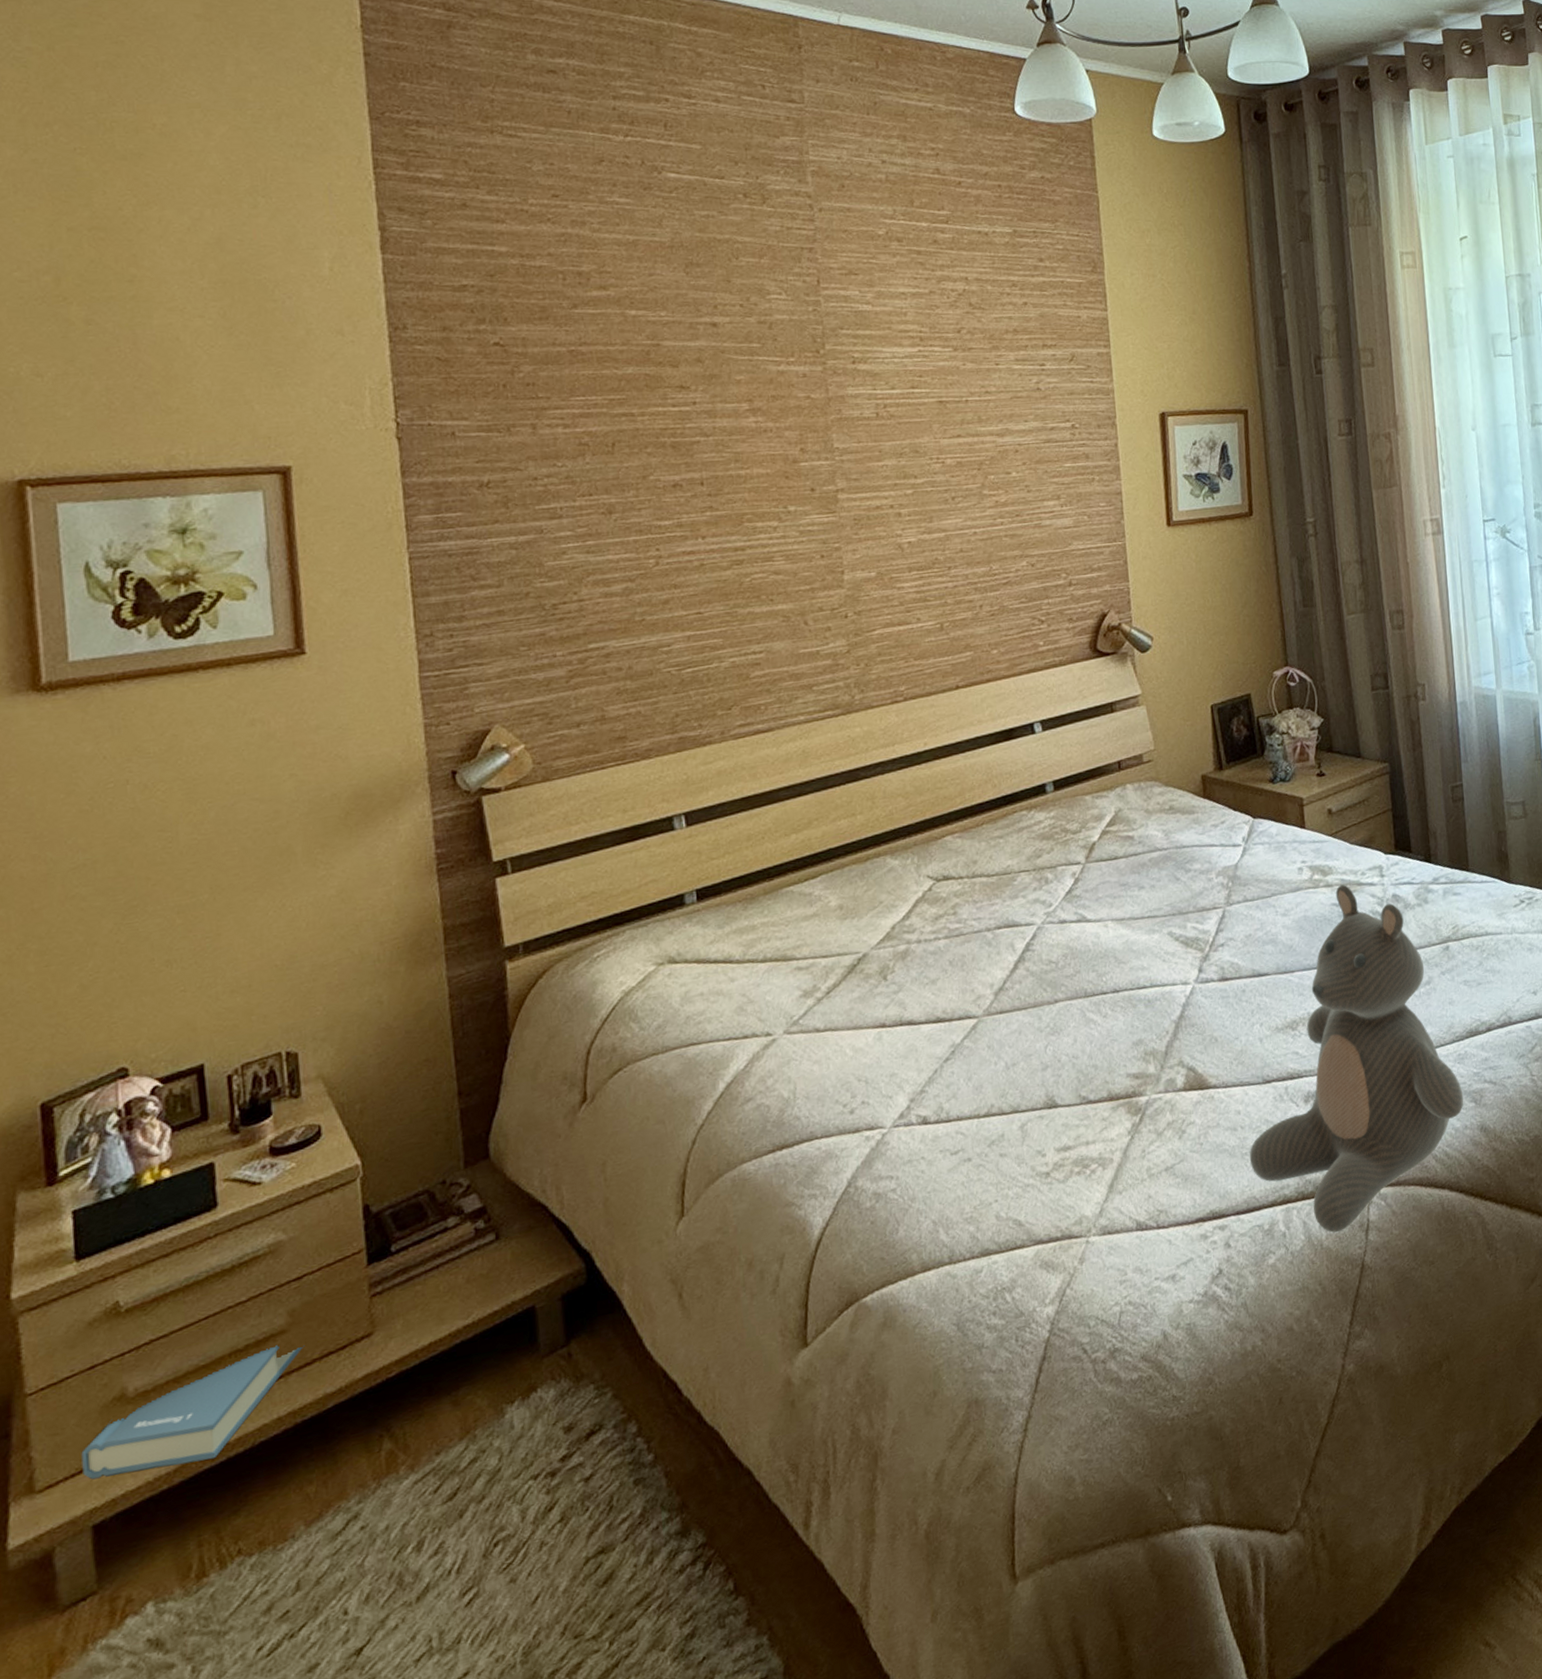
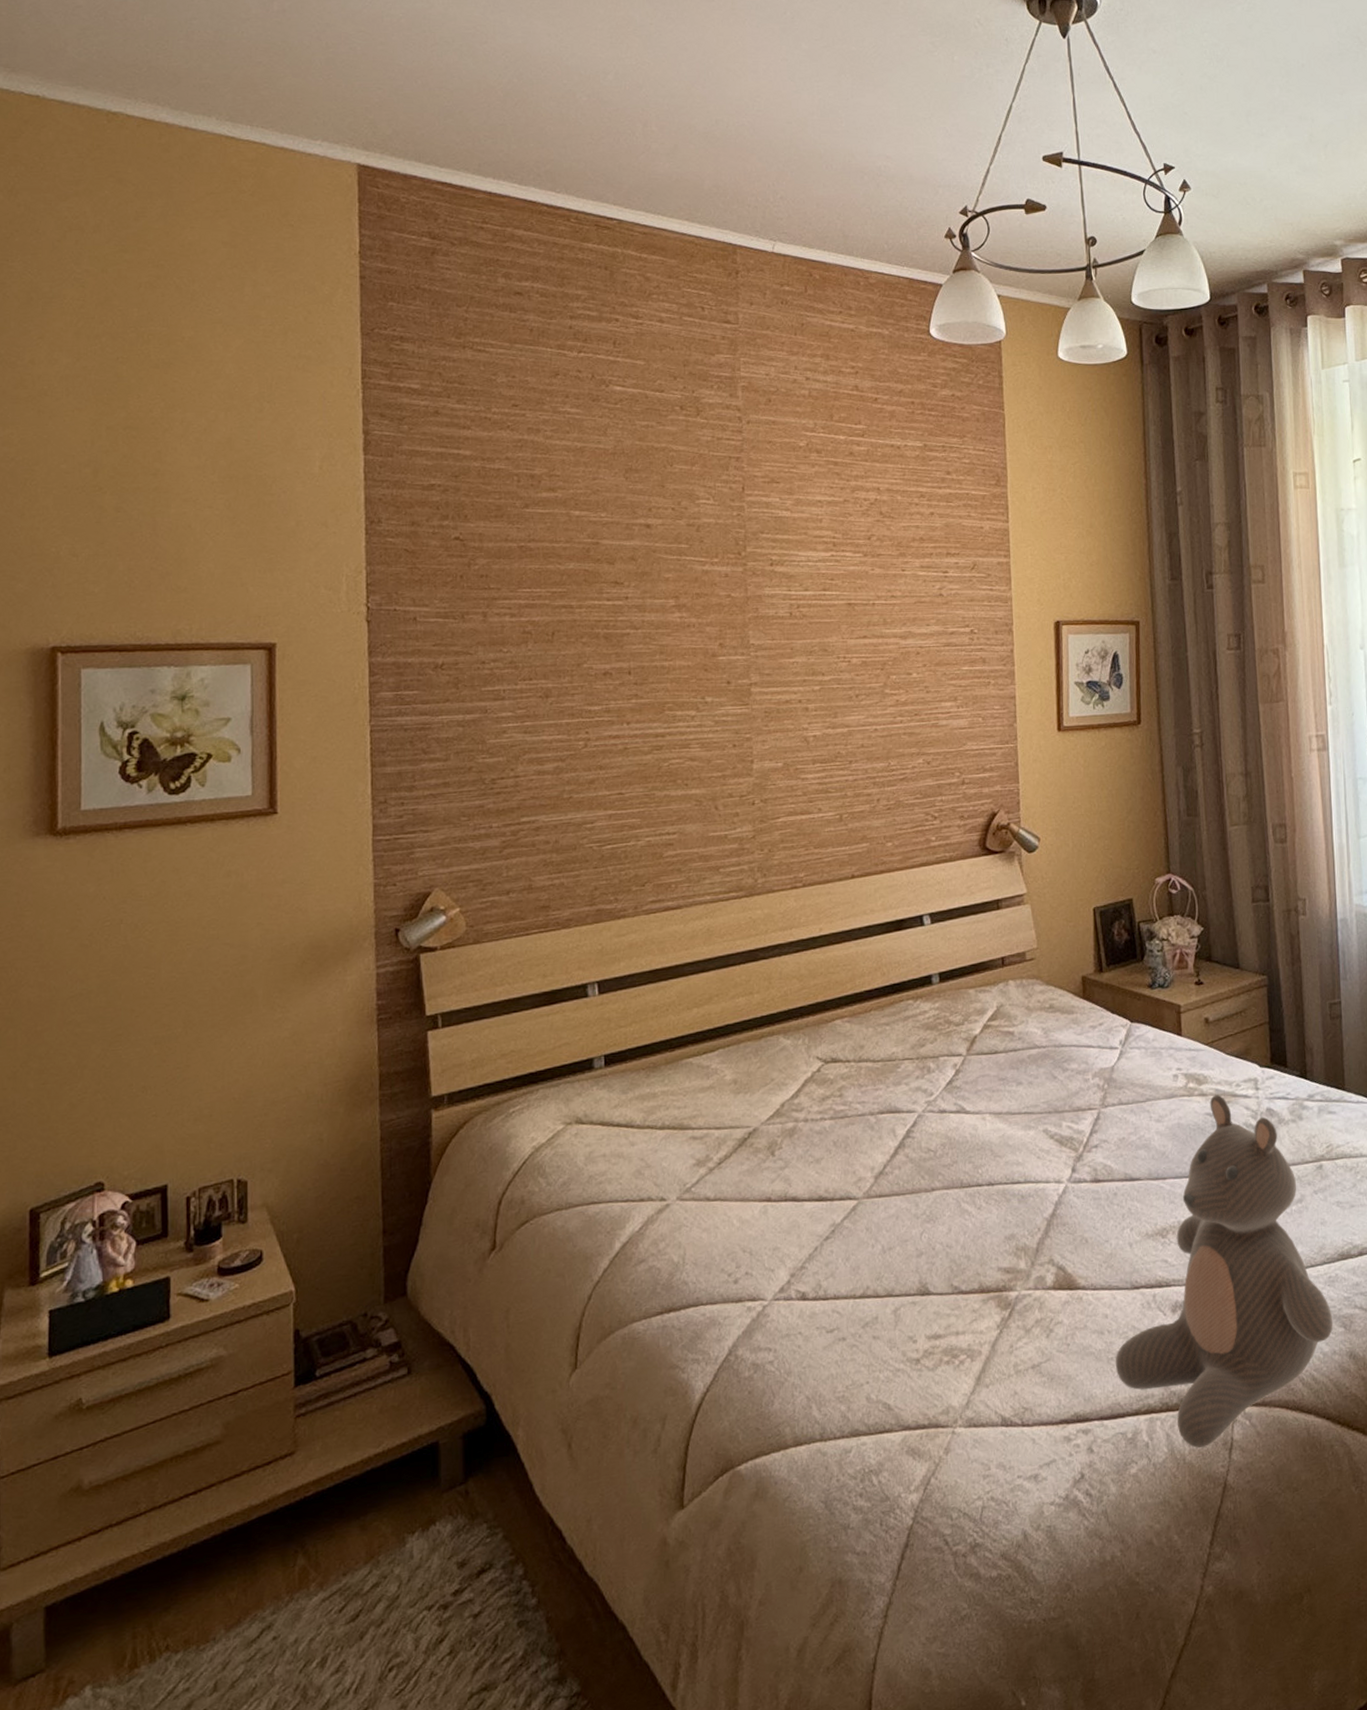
hardback book: present [81,1345,305,1480] -> none [41,1454,236,1564]

